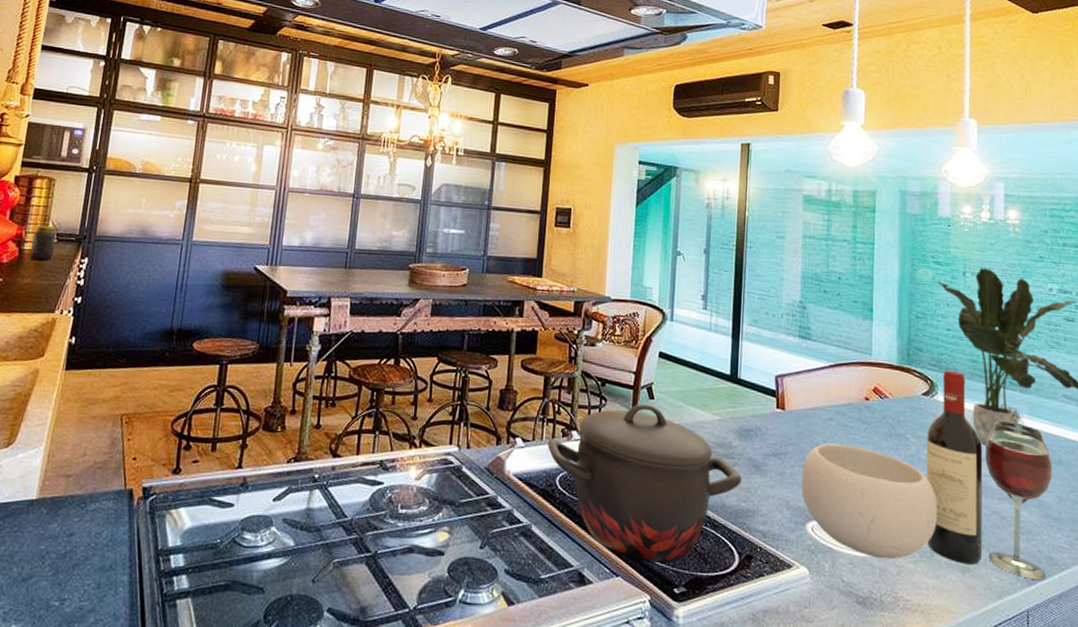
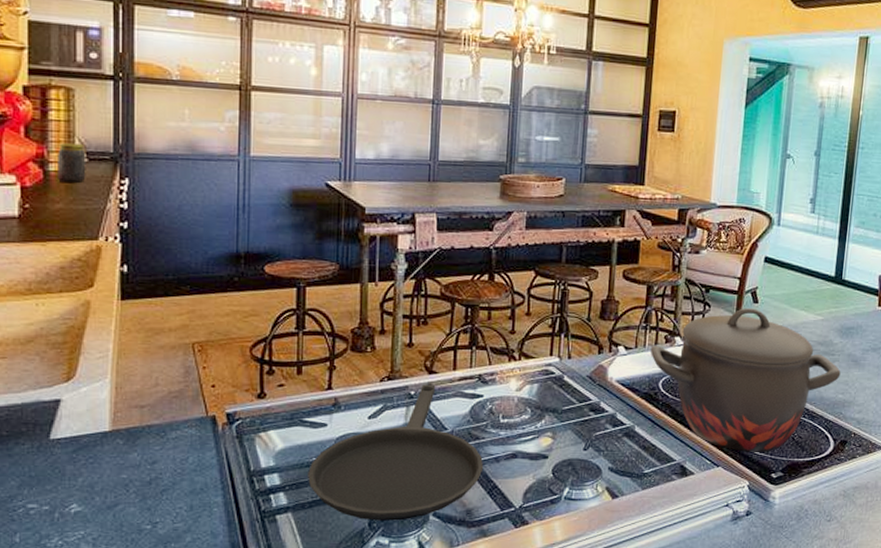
frying pan: none [210,467,381,615] -> present [308,384,484,521]

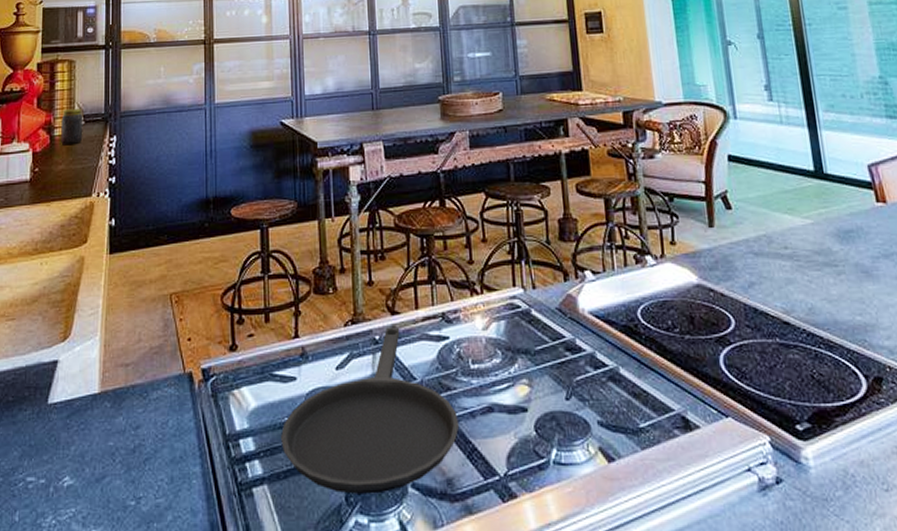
cooking pot: present [650,308,841,452] -> none [620,216,852,397]

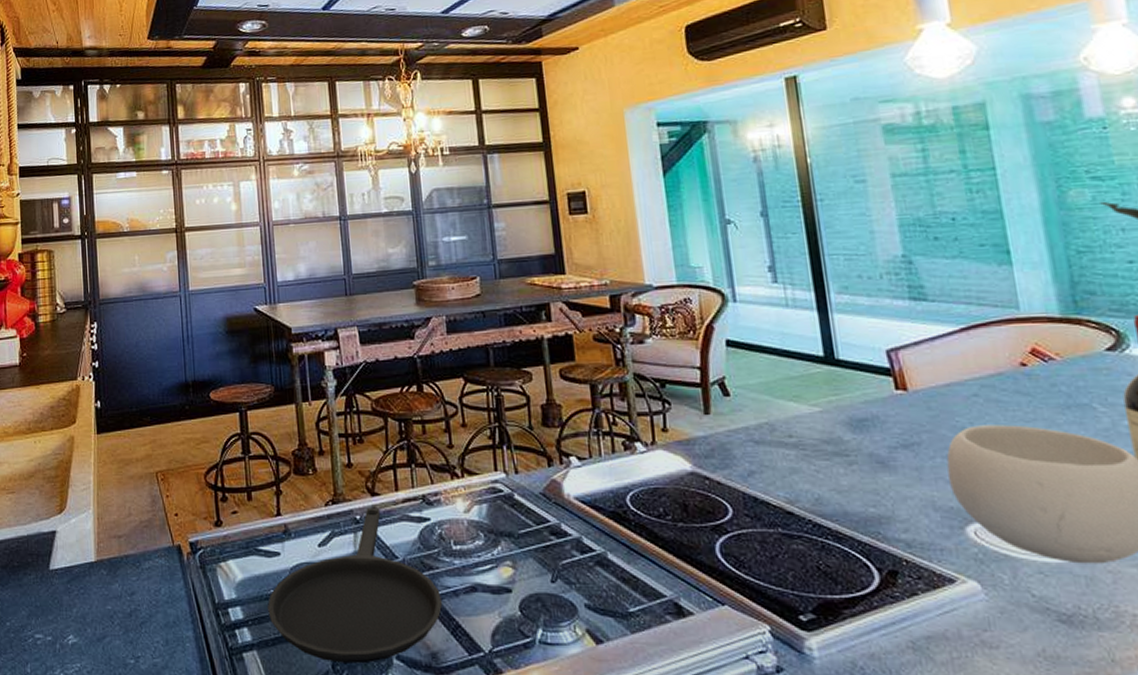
jar: present [61,108,83,146] -> none [44,296,66,332]

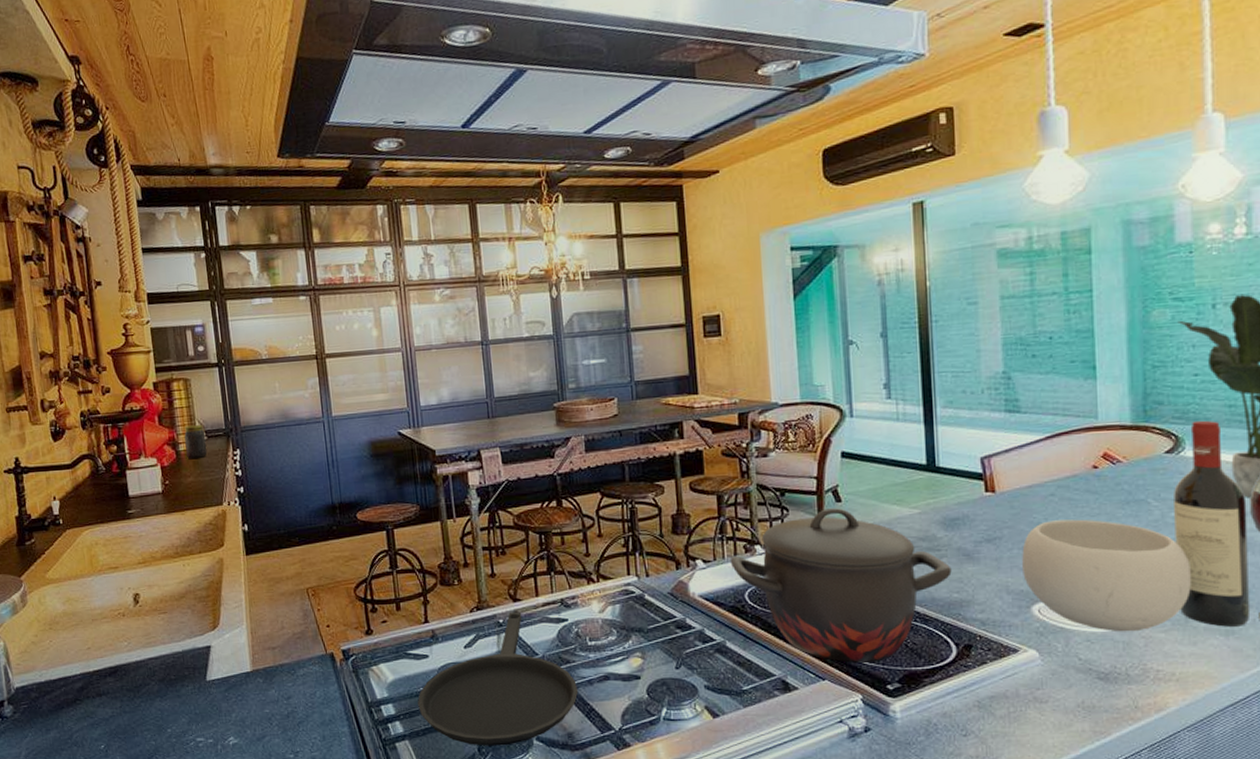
jar: none [44,296,66,332] -> present [184,424,208,460]
cooking pot: none [607,403,865,586] -> present [730,508,952,663]

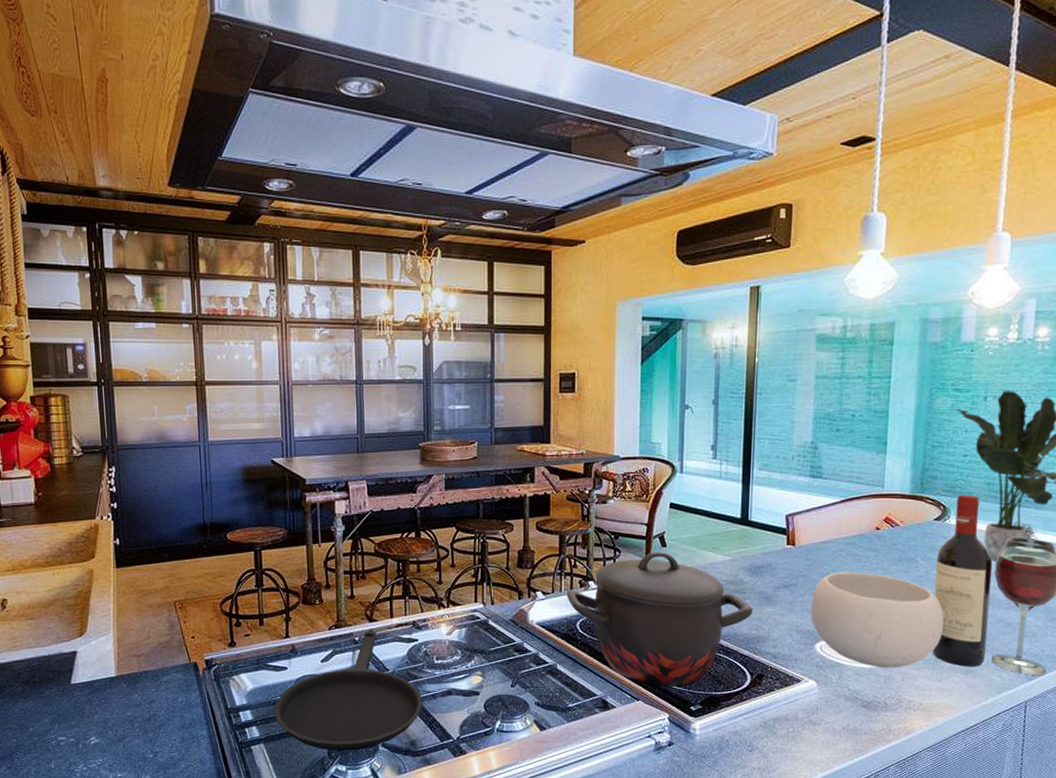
jar: present [184,424,208,460] -> none [60,440,83,474]

